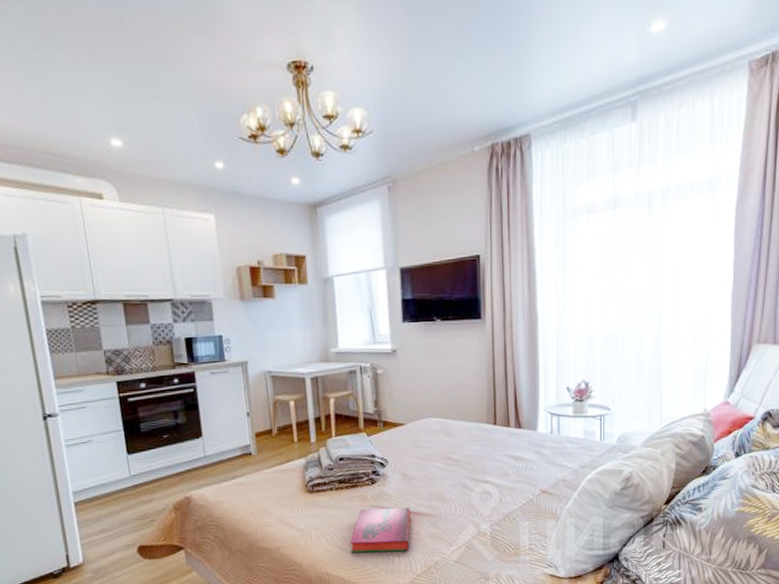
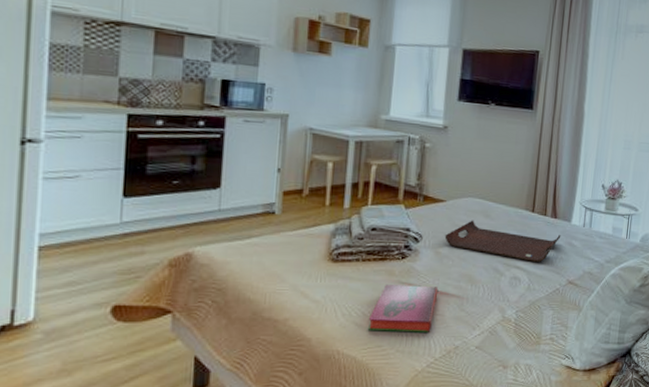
serving tray: none [409,440,528,476] -> present [444,220,561,263]

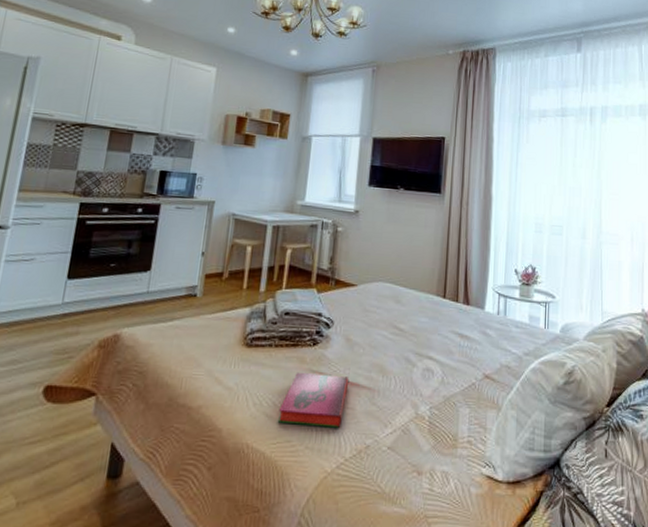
serving tray: present [444,220,561,263] -> none [355,305,474,354]

